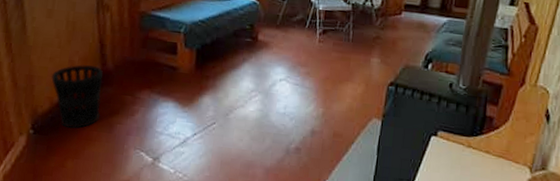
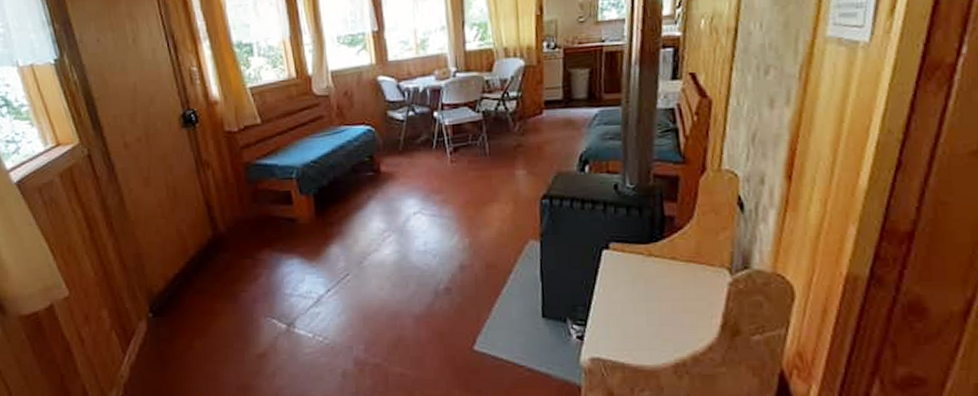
wastebasket: present [50,64,103,128] -> none [160,232,222,304]

